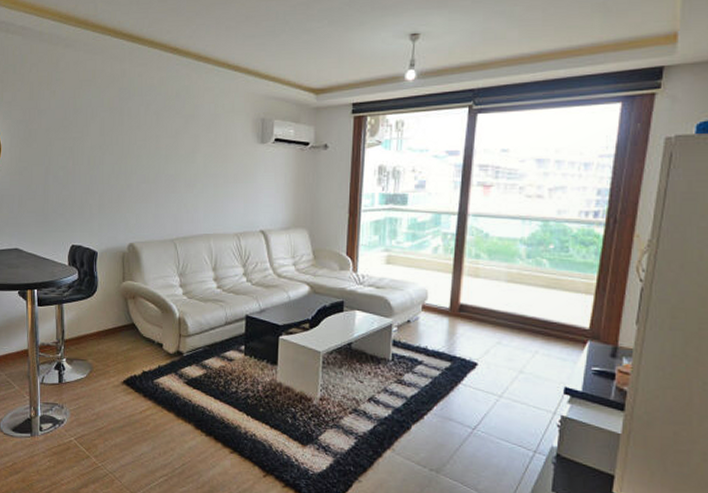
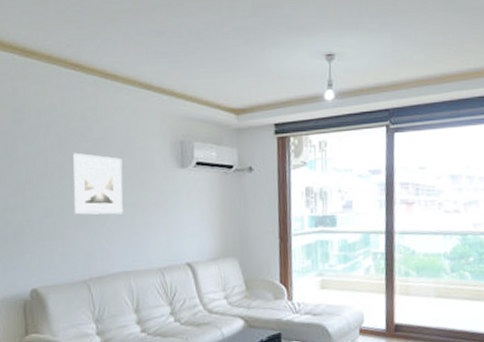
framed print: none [166,127,209,184] -> present [73,152,123,215]

